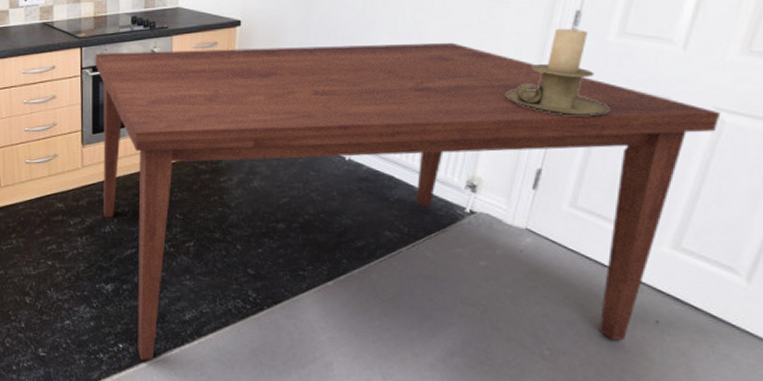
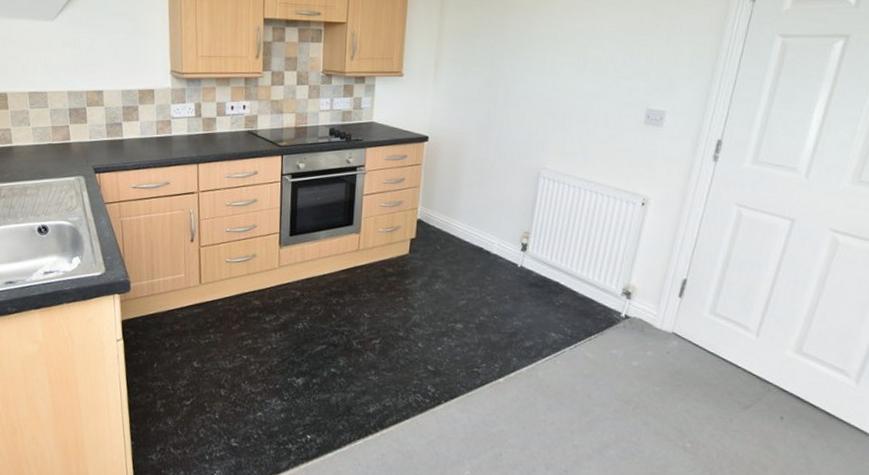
dining table: present [95,42,721,361] -> none [294,161,836,451]
candle holder: present [507,28,609,117] -> none [658,155,744,234]

